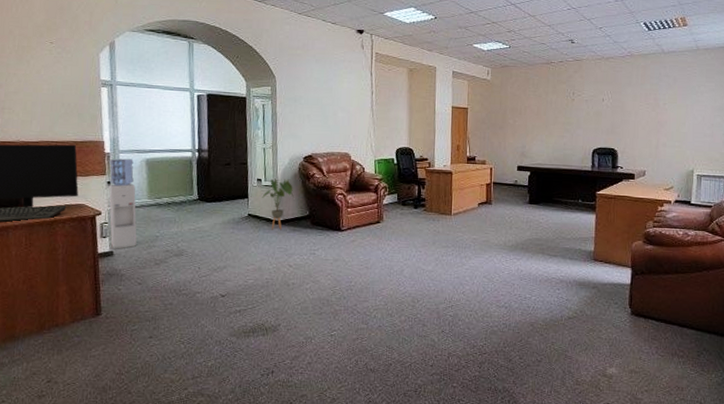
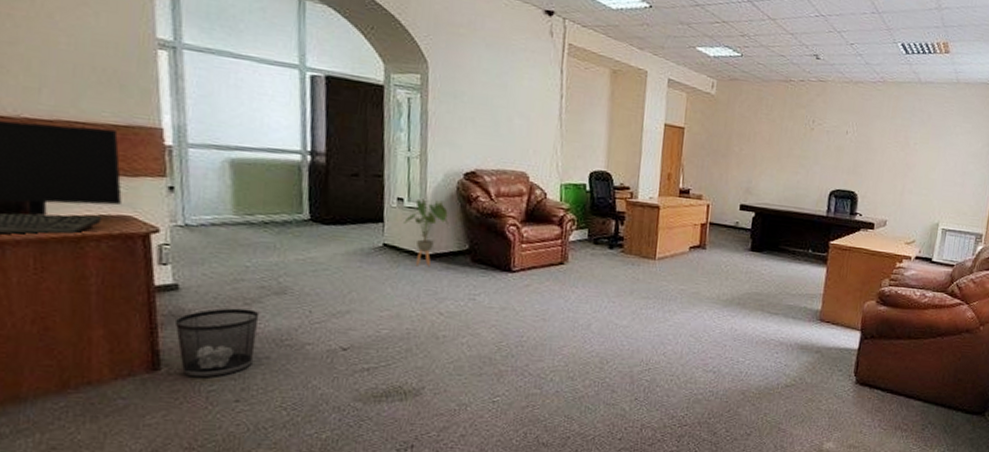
water cooler: present [109,158,137,250] -> none [171,154,217,283]
waste bin: none [110,267,165,320] -> present [174,308,260,378]

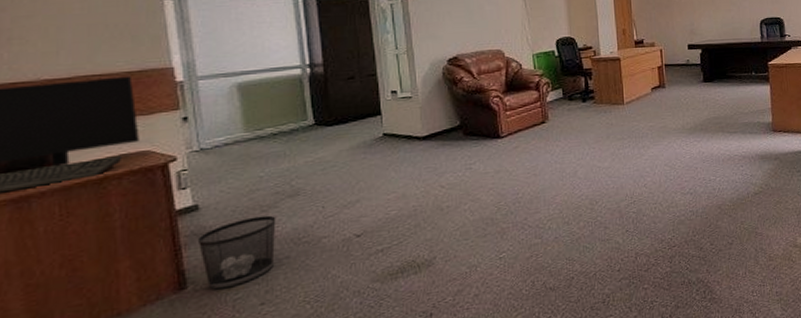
house plant: present [404,199,449,268] -> none [399,87,439,149]

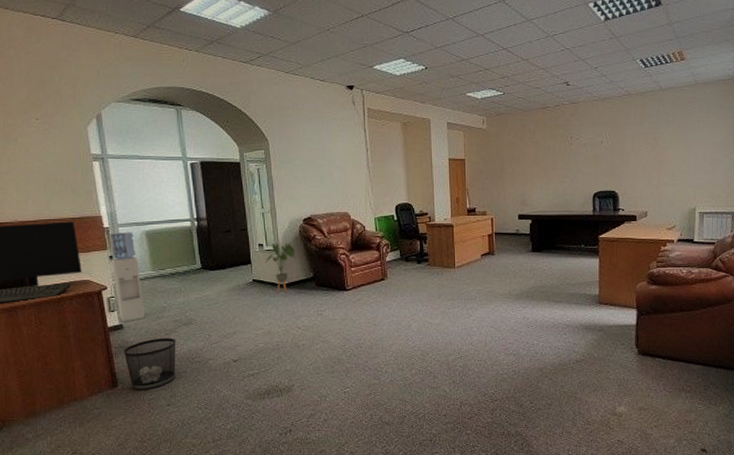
water cooler: none [183,85,234,203] -> present [109,232,146,323]
house plant: none [399,87,439,149] -> present [265,242,297,294]

